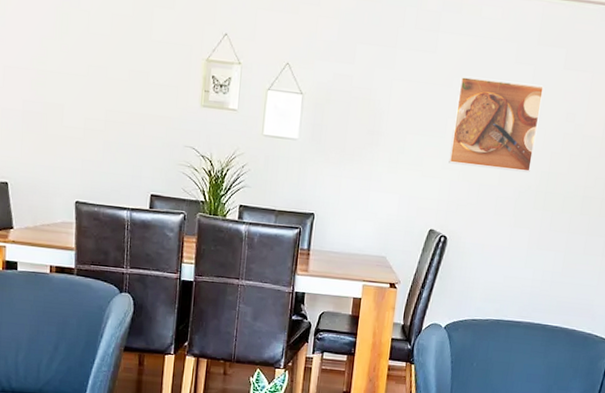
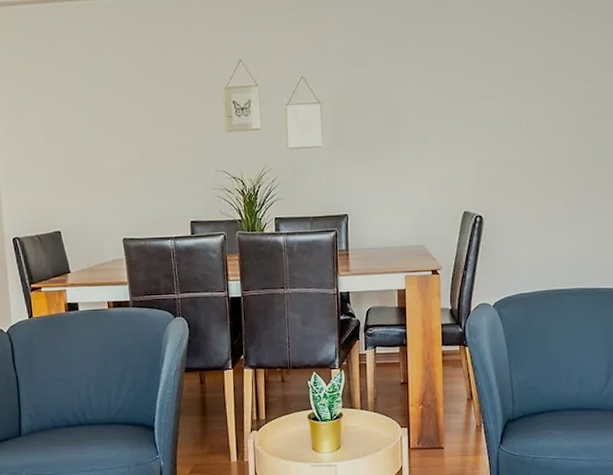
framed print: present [448,76,545,173] -> none [472,52,560,145]

